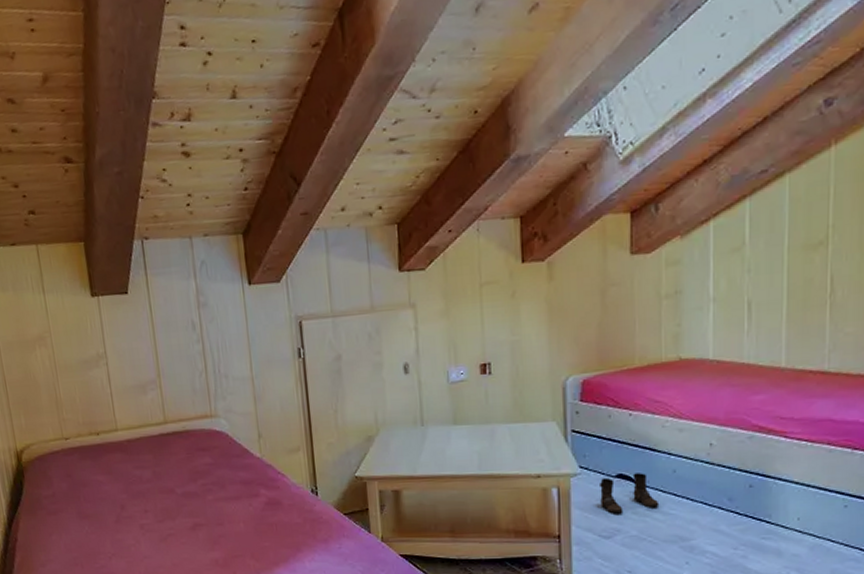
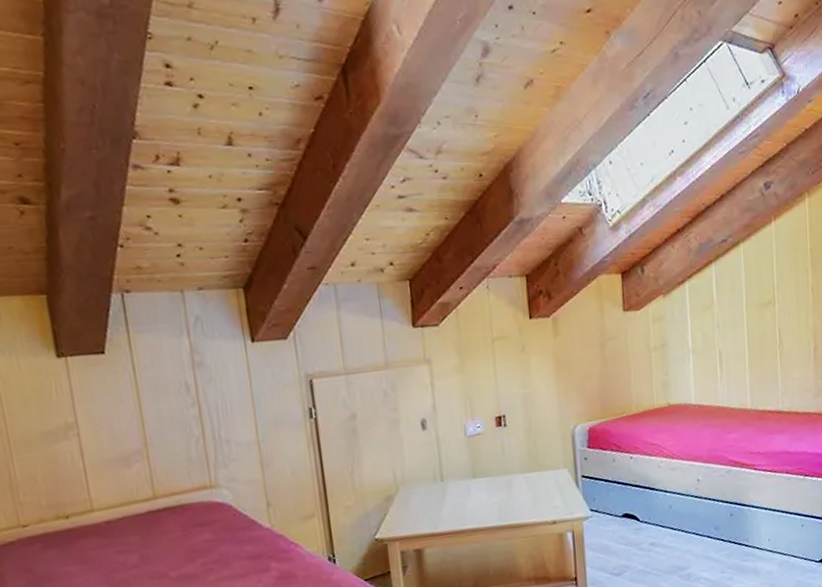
boots: present [598,473,660,514] -> none [608,511,660,552]

